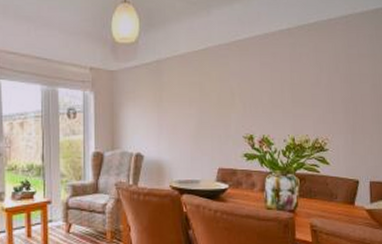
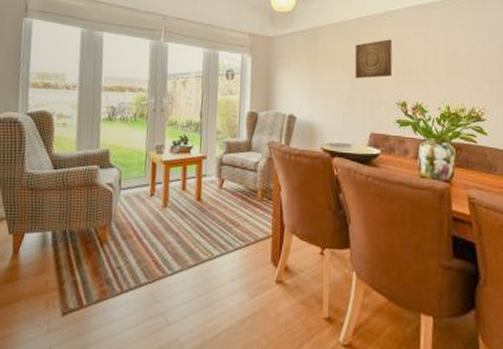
wall art: none [201,71,240,113] -> present [355,39,393,79]

